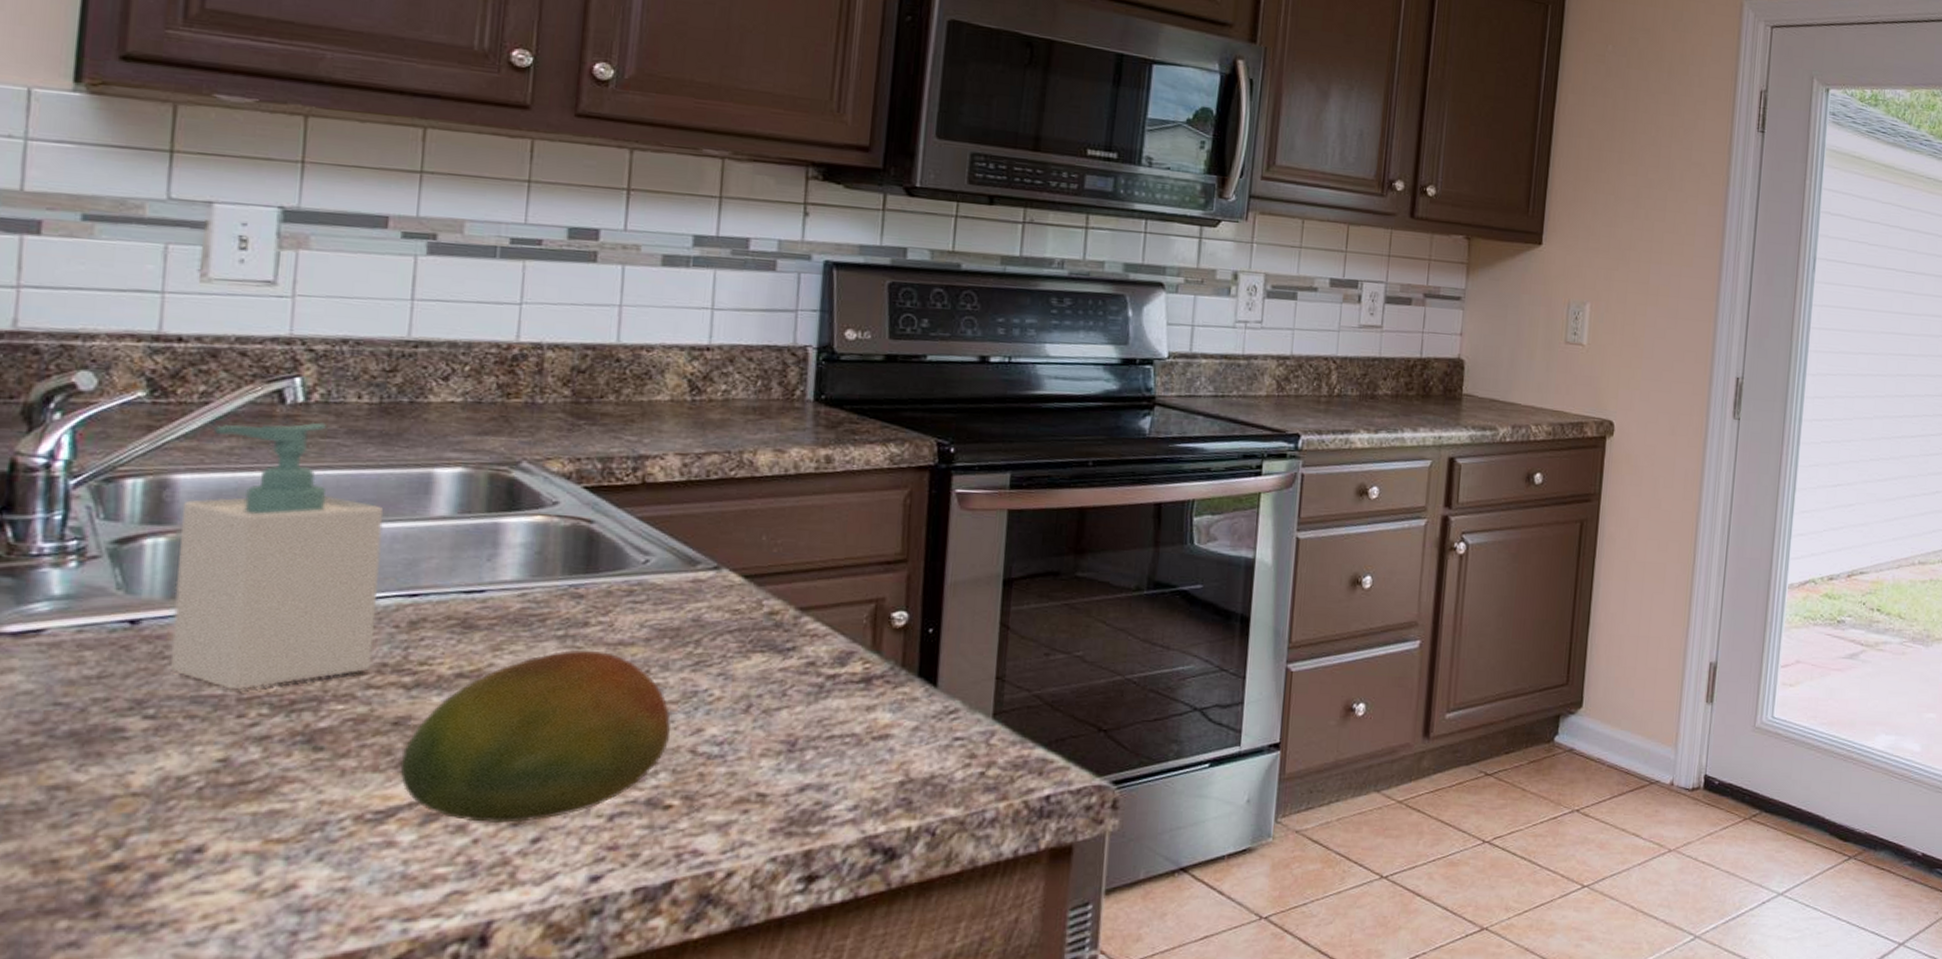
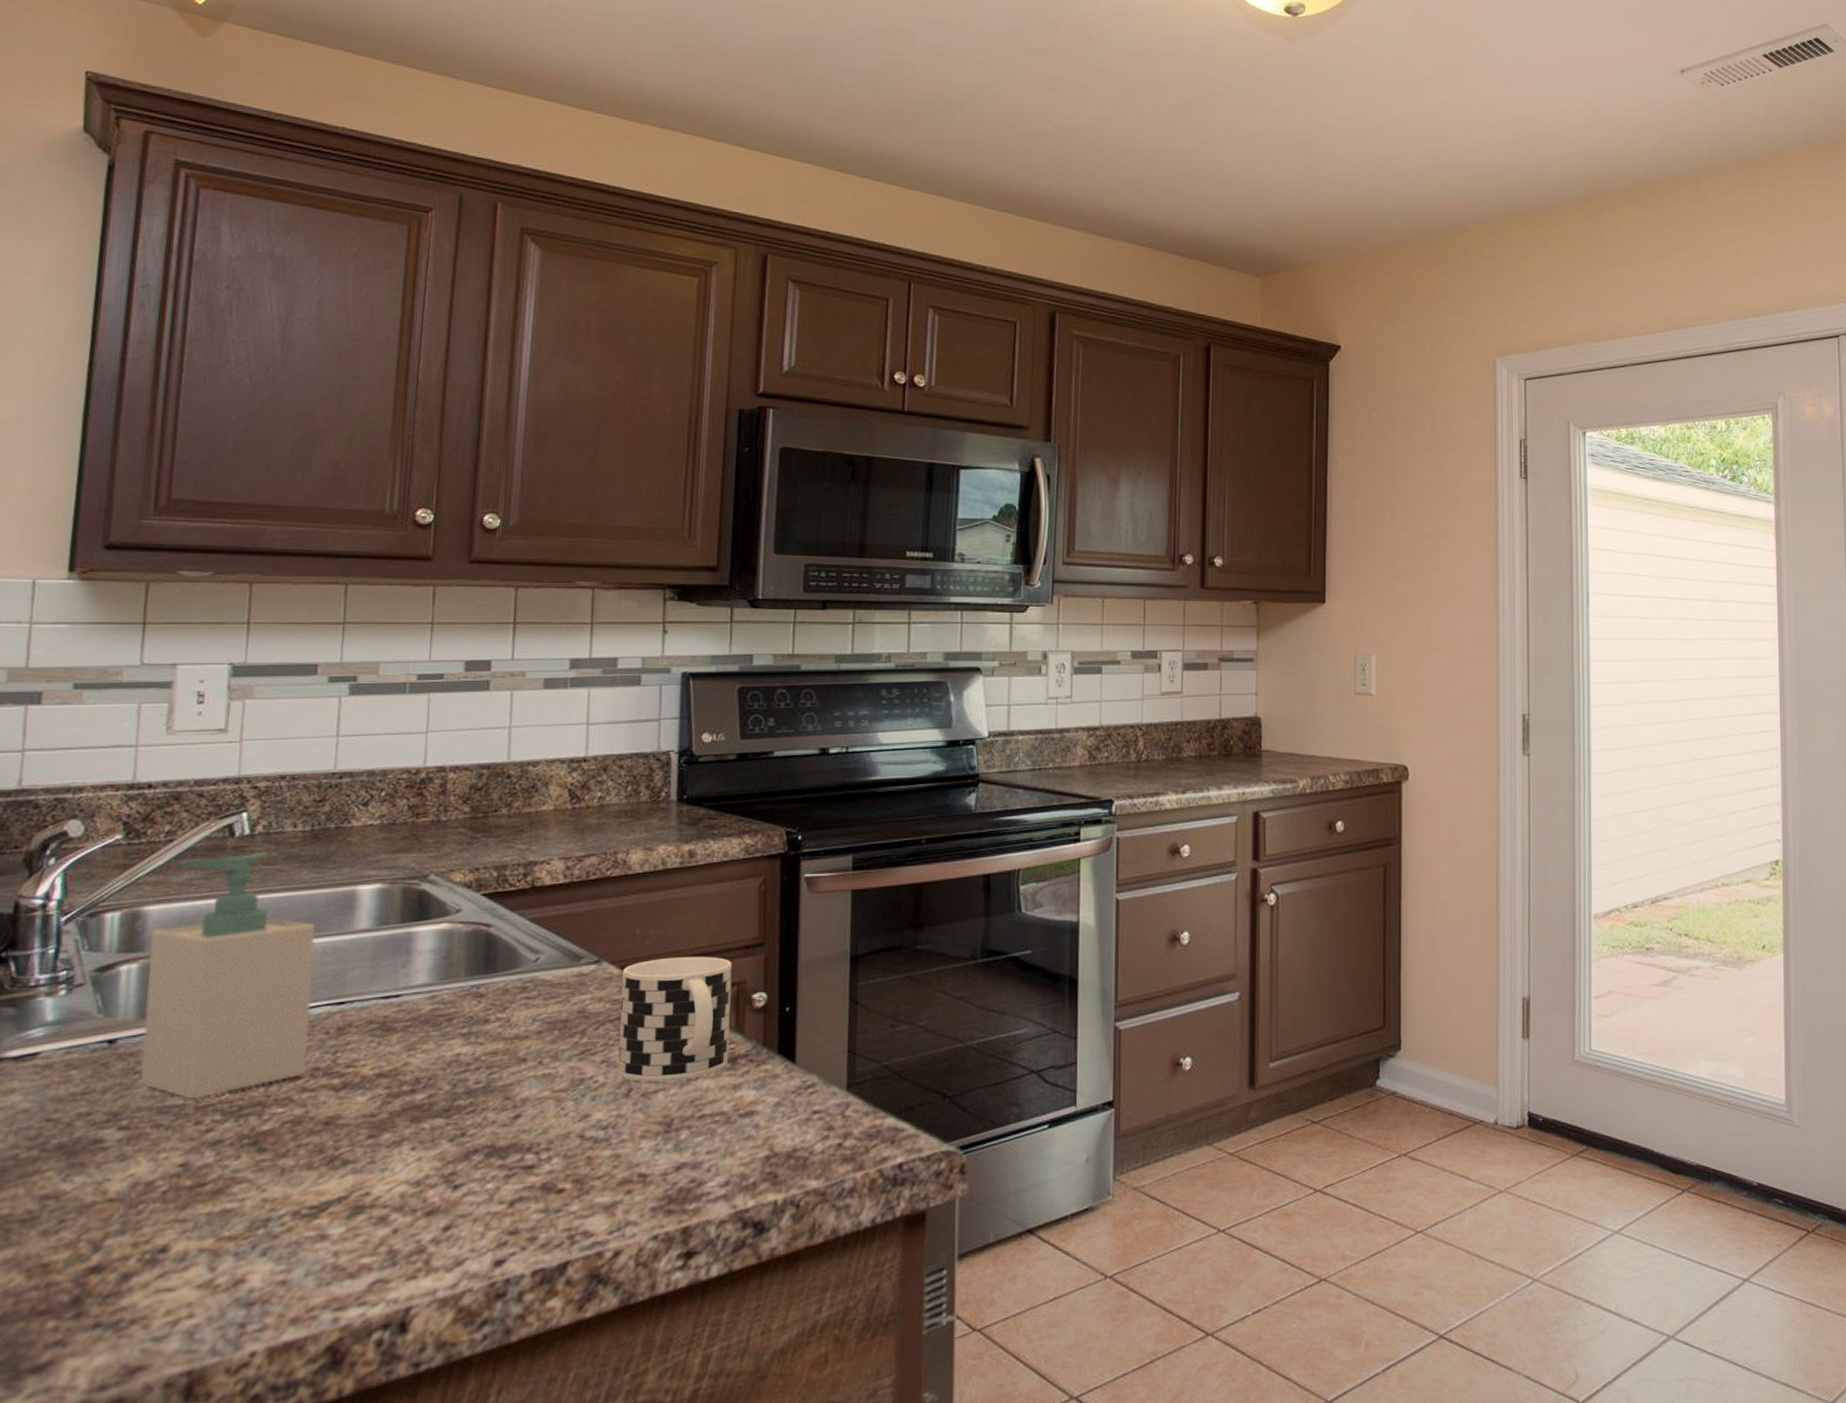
fruit: present [400,650,671,823] -> none [330,1045,562,1213]
cup: none [736,568,871,699] -> present [618,956,732,1082]

